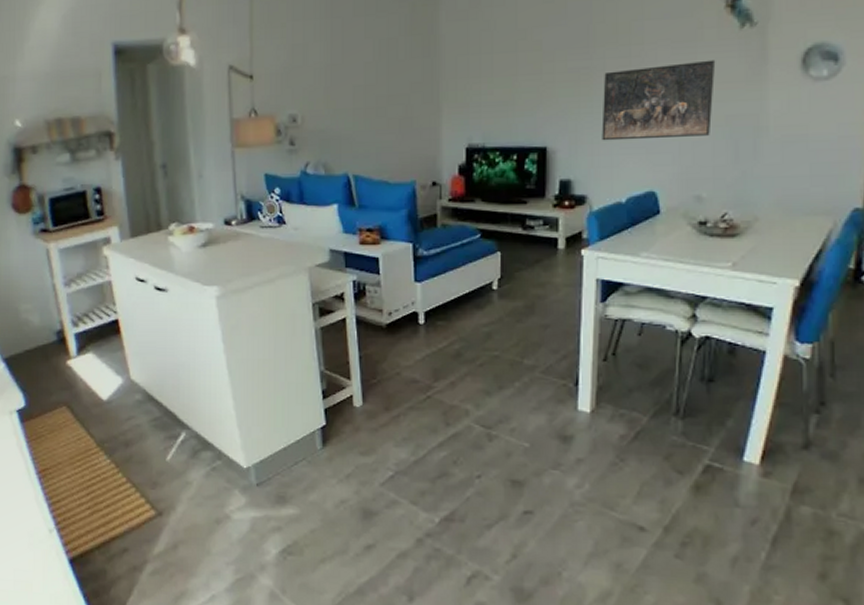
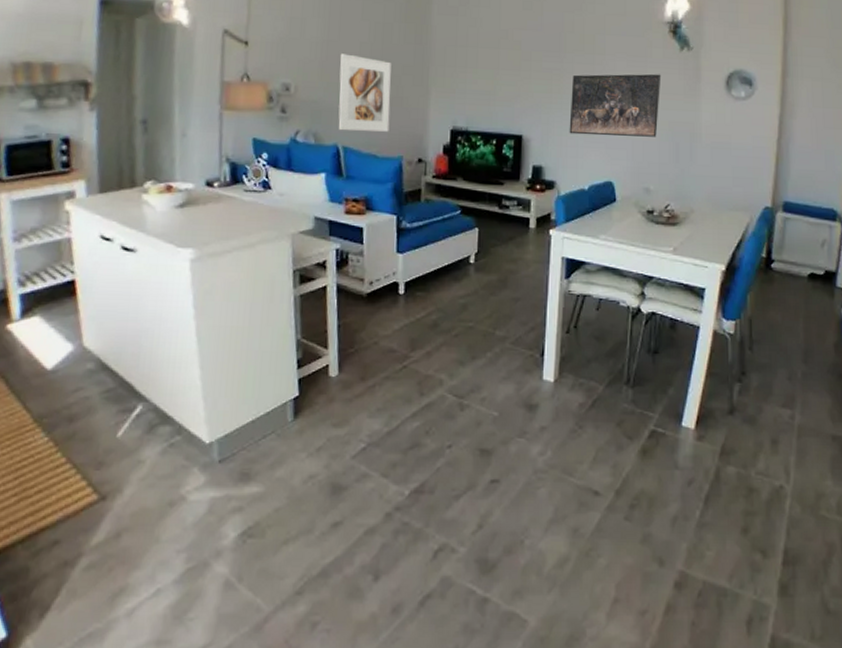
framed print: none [344,77,400,159] -> present [338,53,391,132]

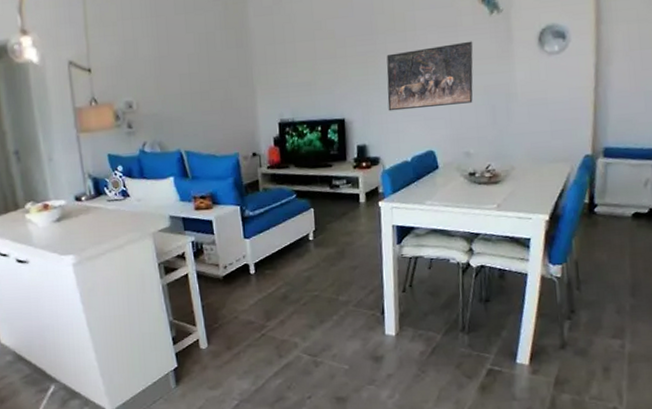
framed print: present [338,53,391,132] -> none [171,66,224,138]

